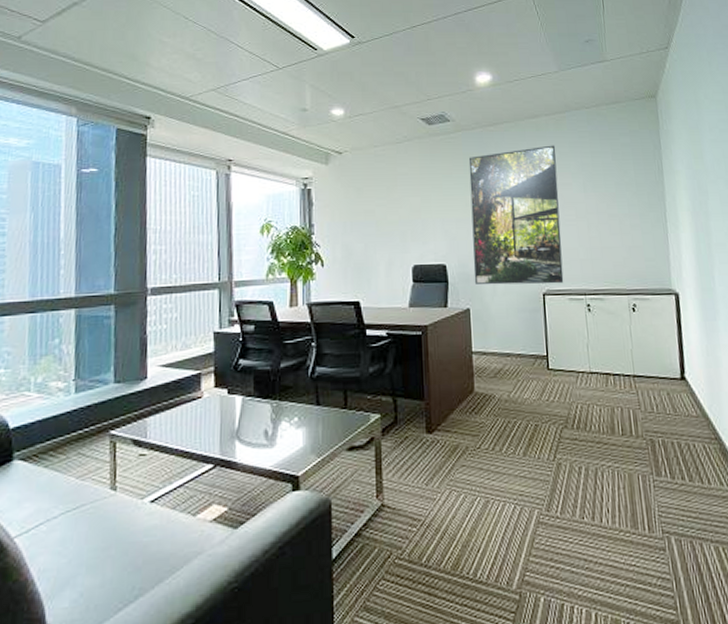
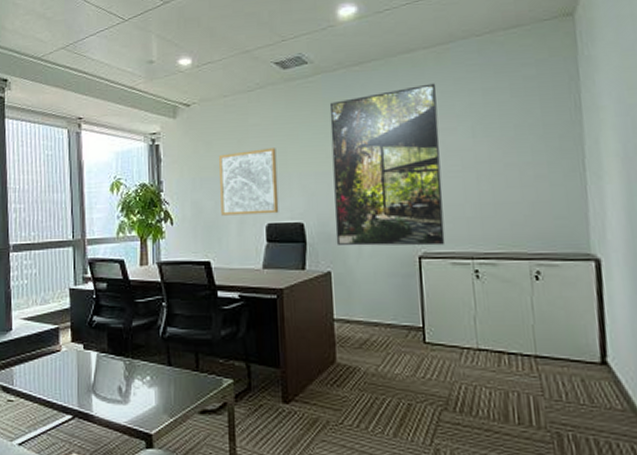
wall art: none [369,196,424,258] -> present [219,148,279,216]

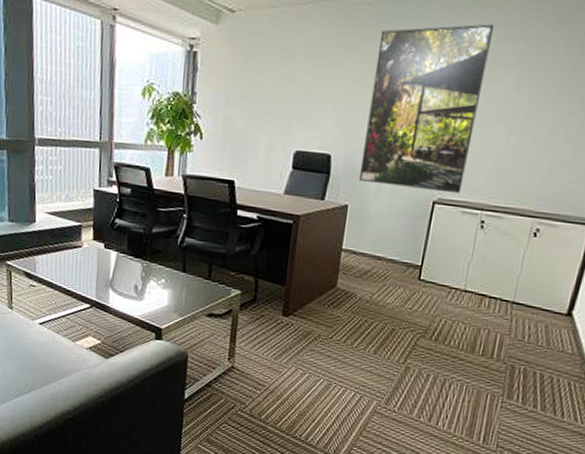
wall art: present [219,148,279,216] -> none [252,71,318,142]

